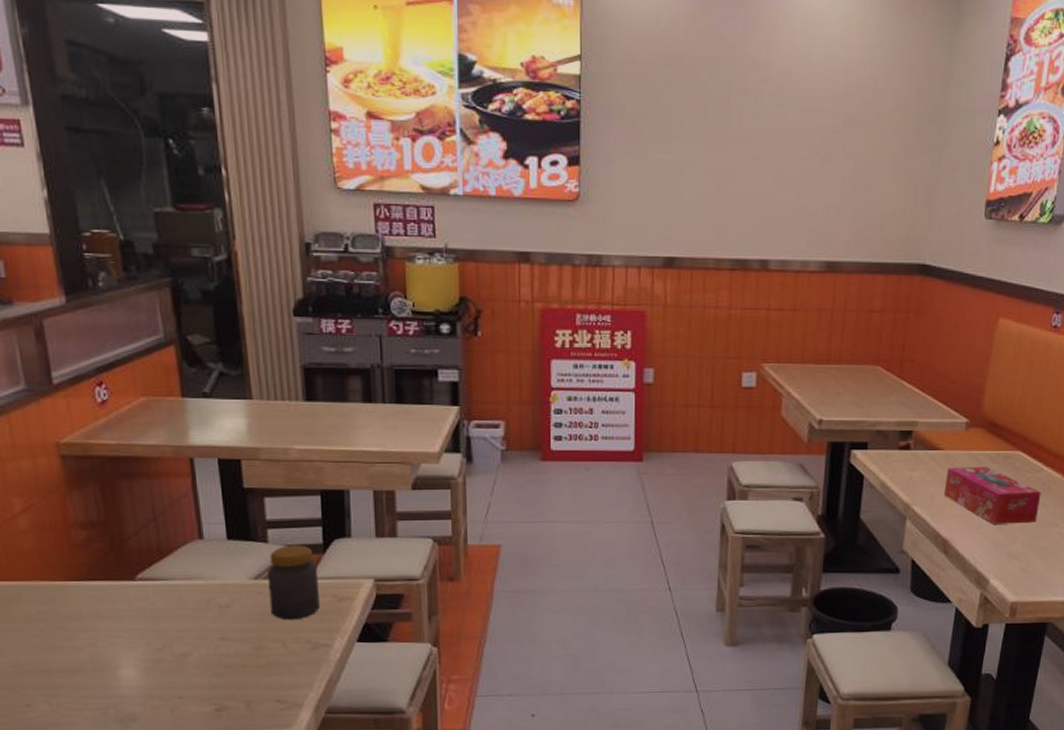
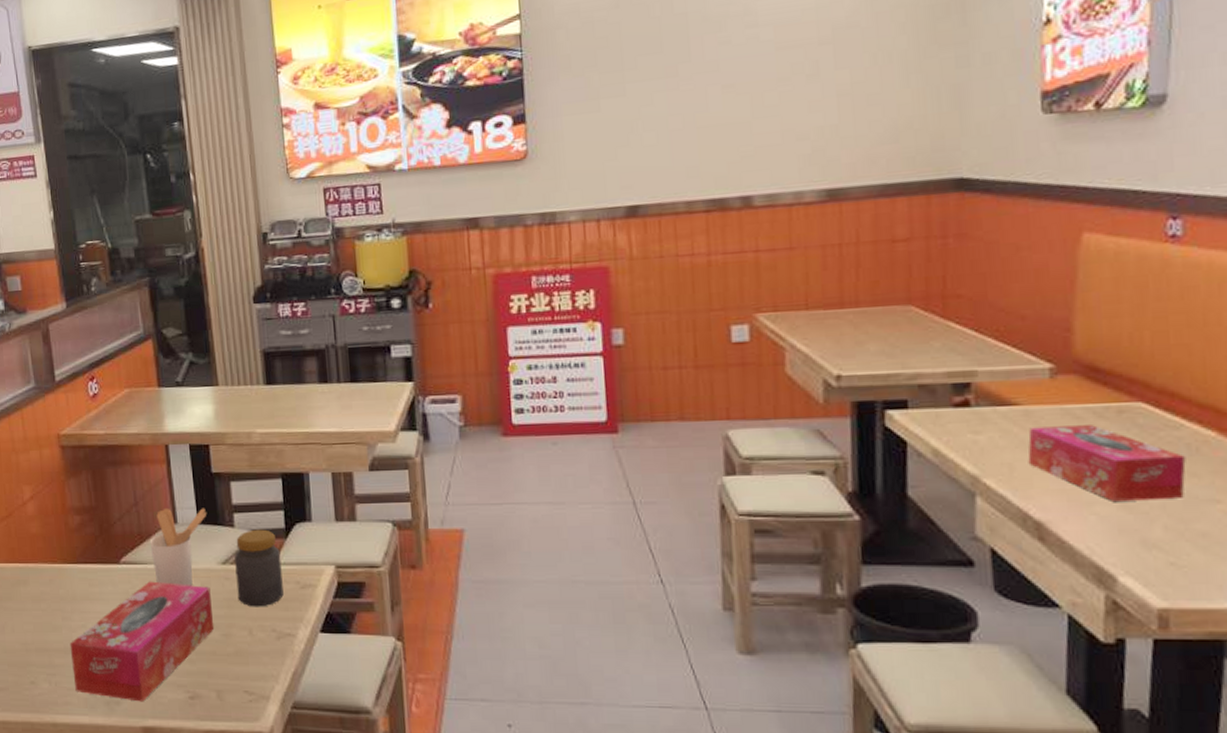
tissue box: none [74,597,244,717] -> present [69,581,215,702]
utensil holder: none [171,523,238,602] -> present [149,507,207,586]

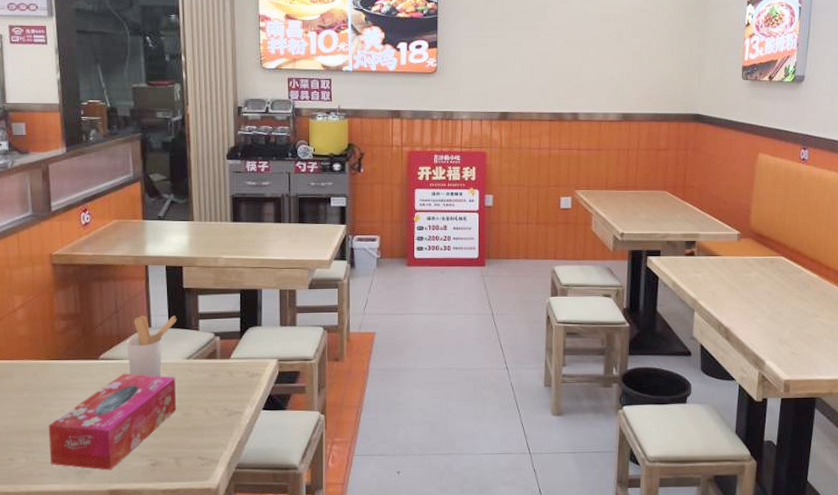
jar: present [234,529,284,607] -> none [197,332,235,392]
tissue box: present [1028,425,1186,501] -> none [723,269,803,316]

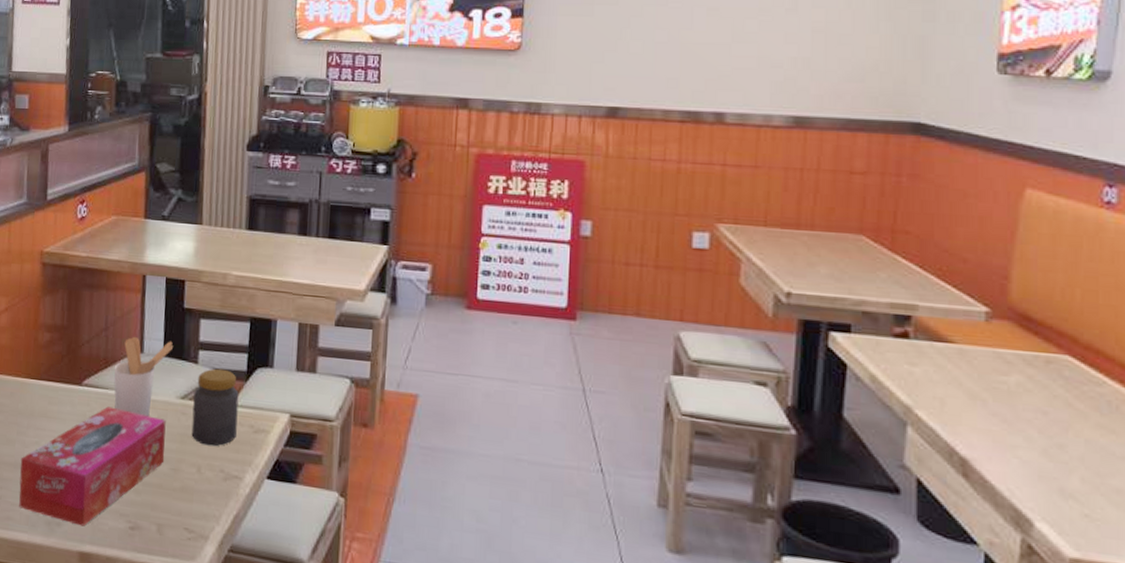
jar: none [197,332,235,392] -> present [191,368,239,446]

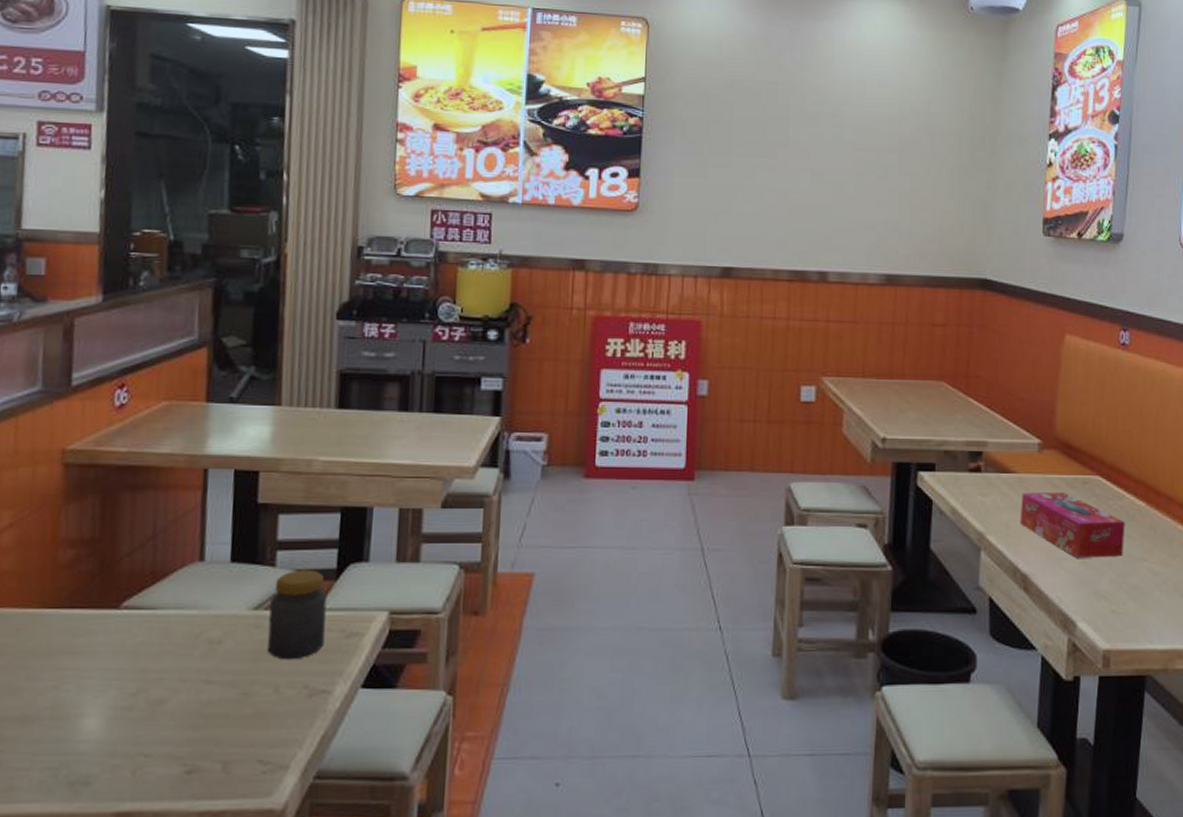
tissue box: present [19,406,166,527] -> none [28,630,234,781]
utensil holder: present [113,336,174,417] -> none [164,542,245,636]
tissue box: none [959,366,1106,453] -> present [1020,493,1125,558]

